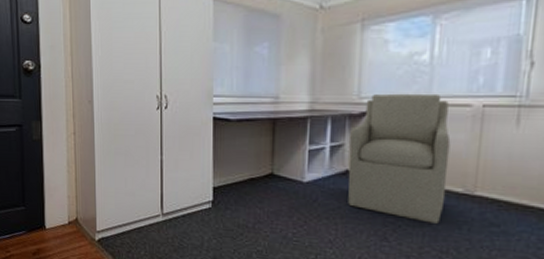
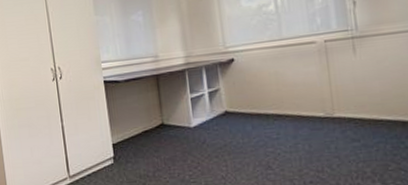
chair: present [347,93,451,224] -> none [223,37,312,147]

